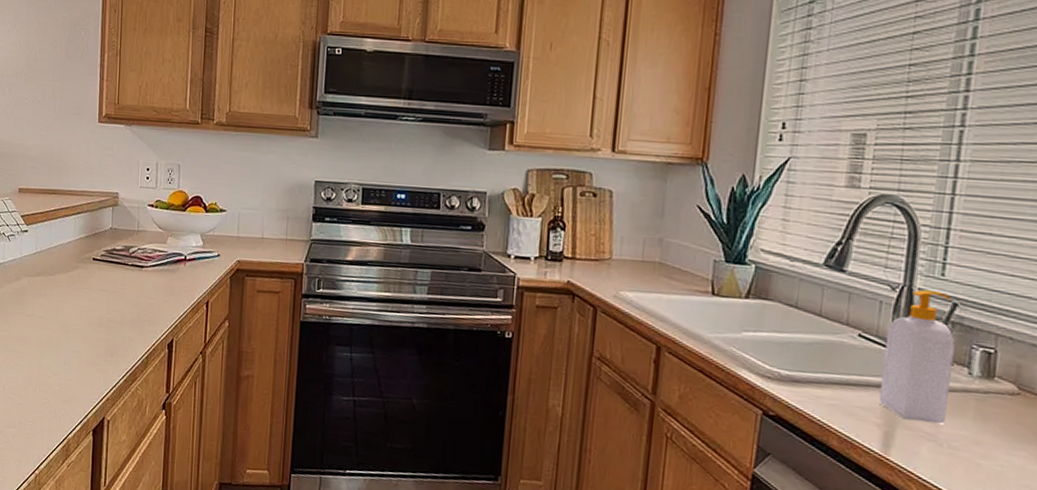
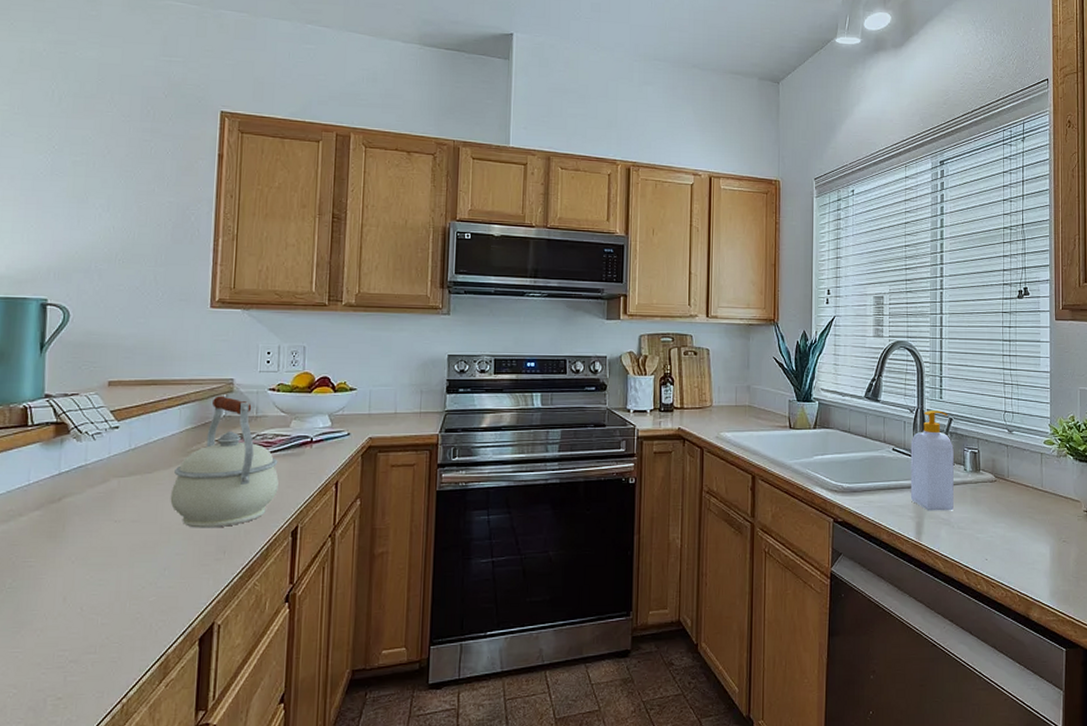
kettle: none [68,208,157,332] -> present [170,396,279,528]

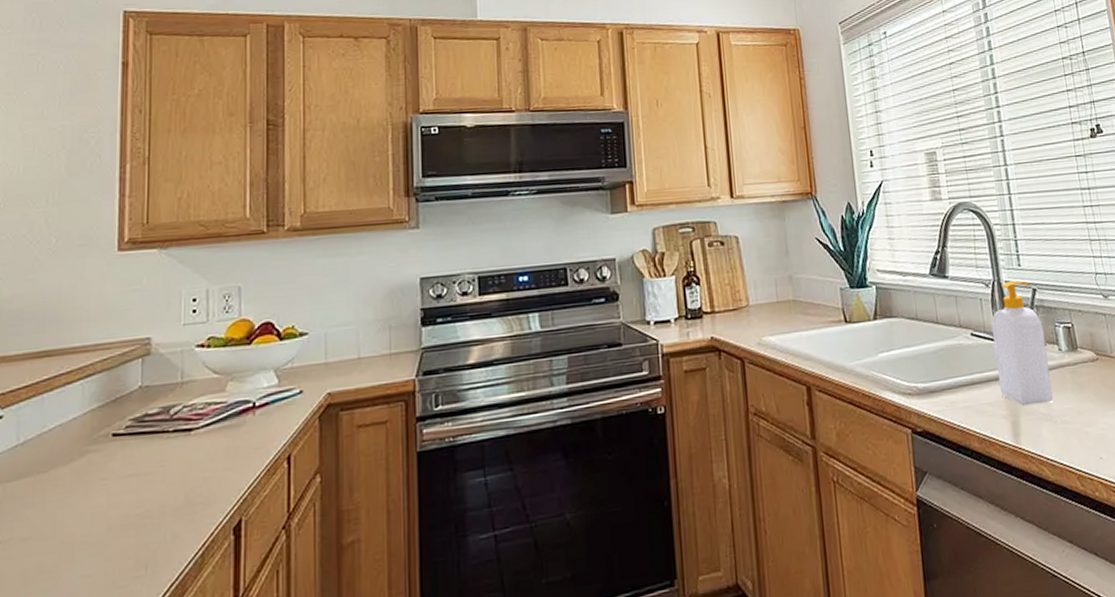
kettle: present [170,396,279,528] -> none [72,360,214,539]

